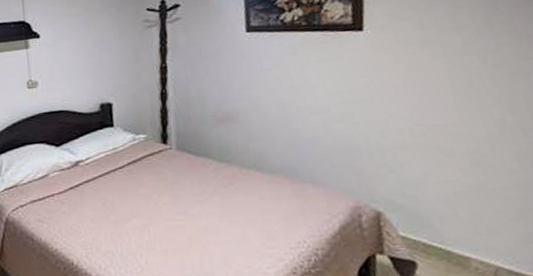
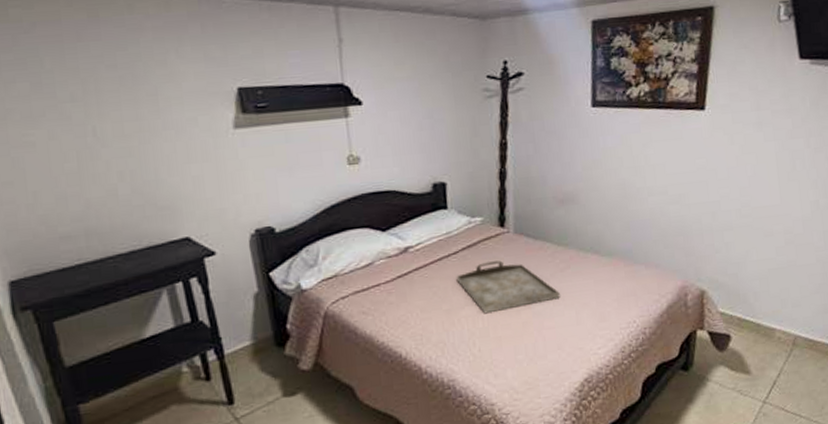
serving tray: none [122,175,225,227] -> present [456,260,560,314]

